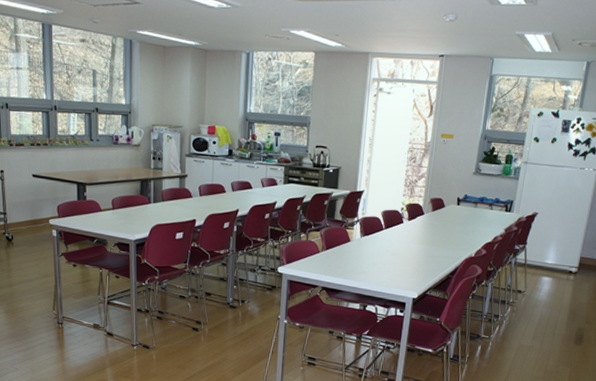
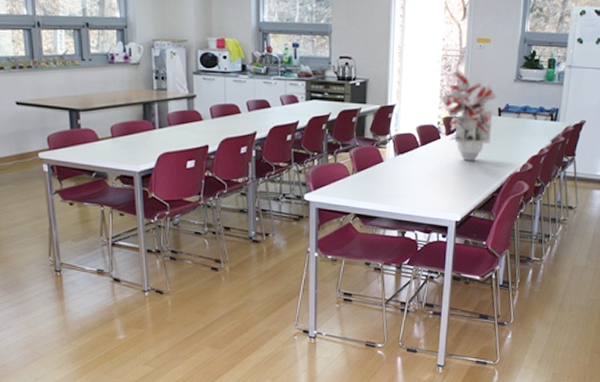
bouquet: none [405,162,459,244] -> present [441,70,499,161]

